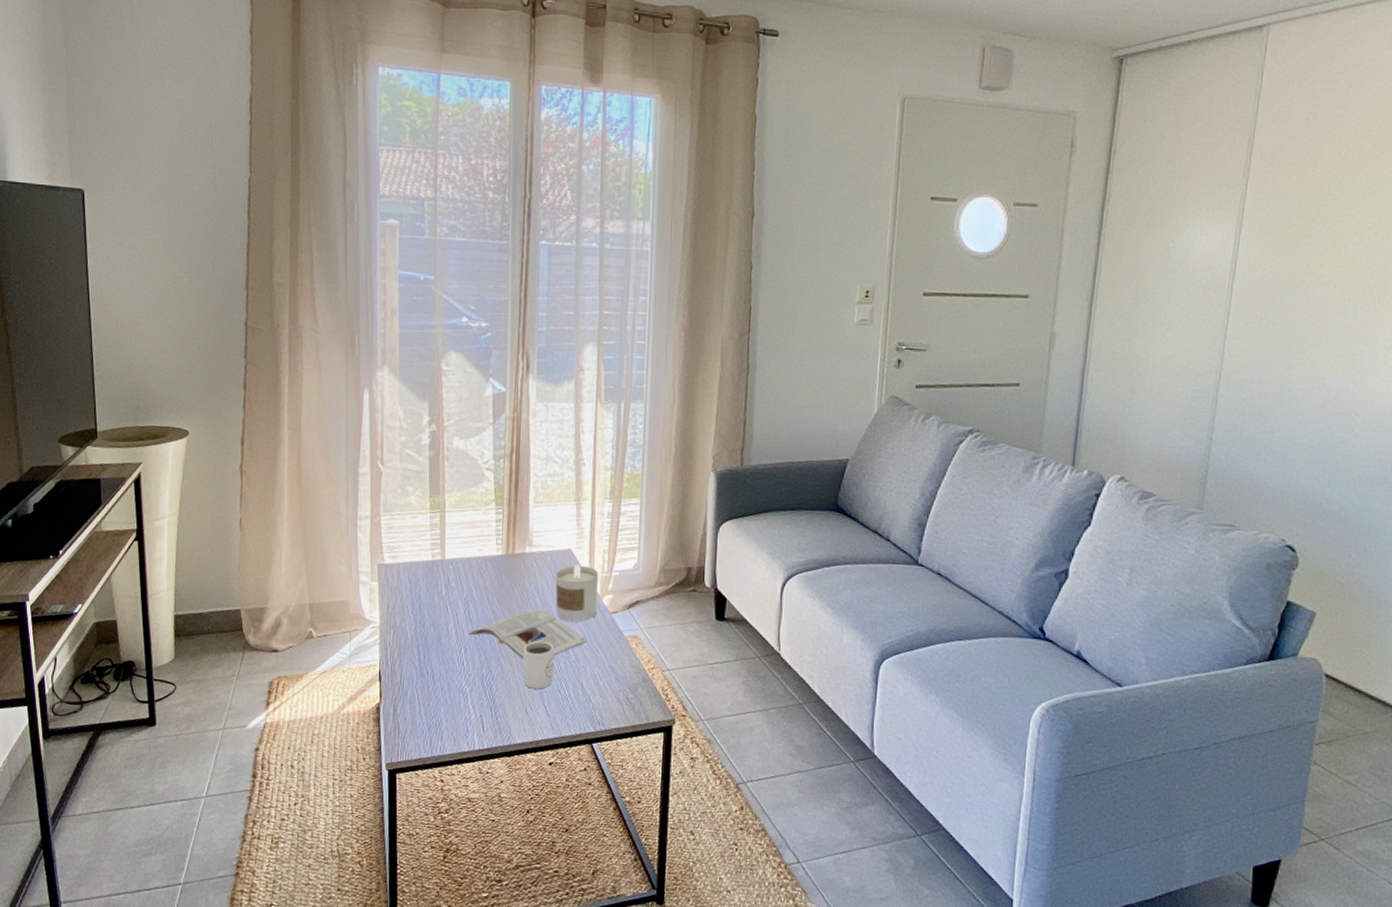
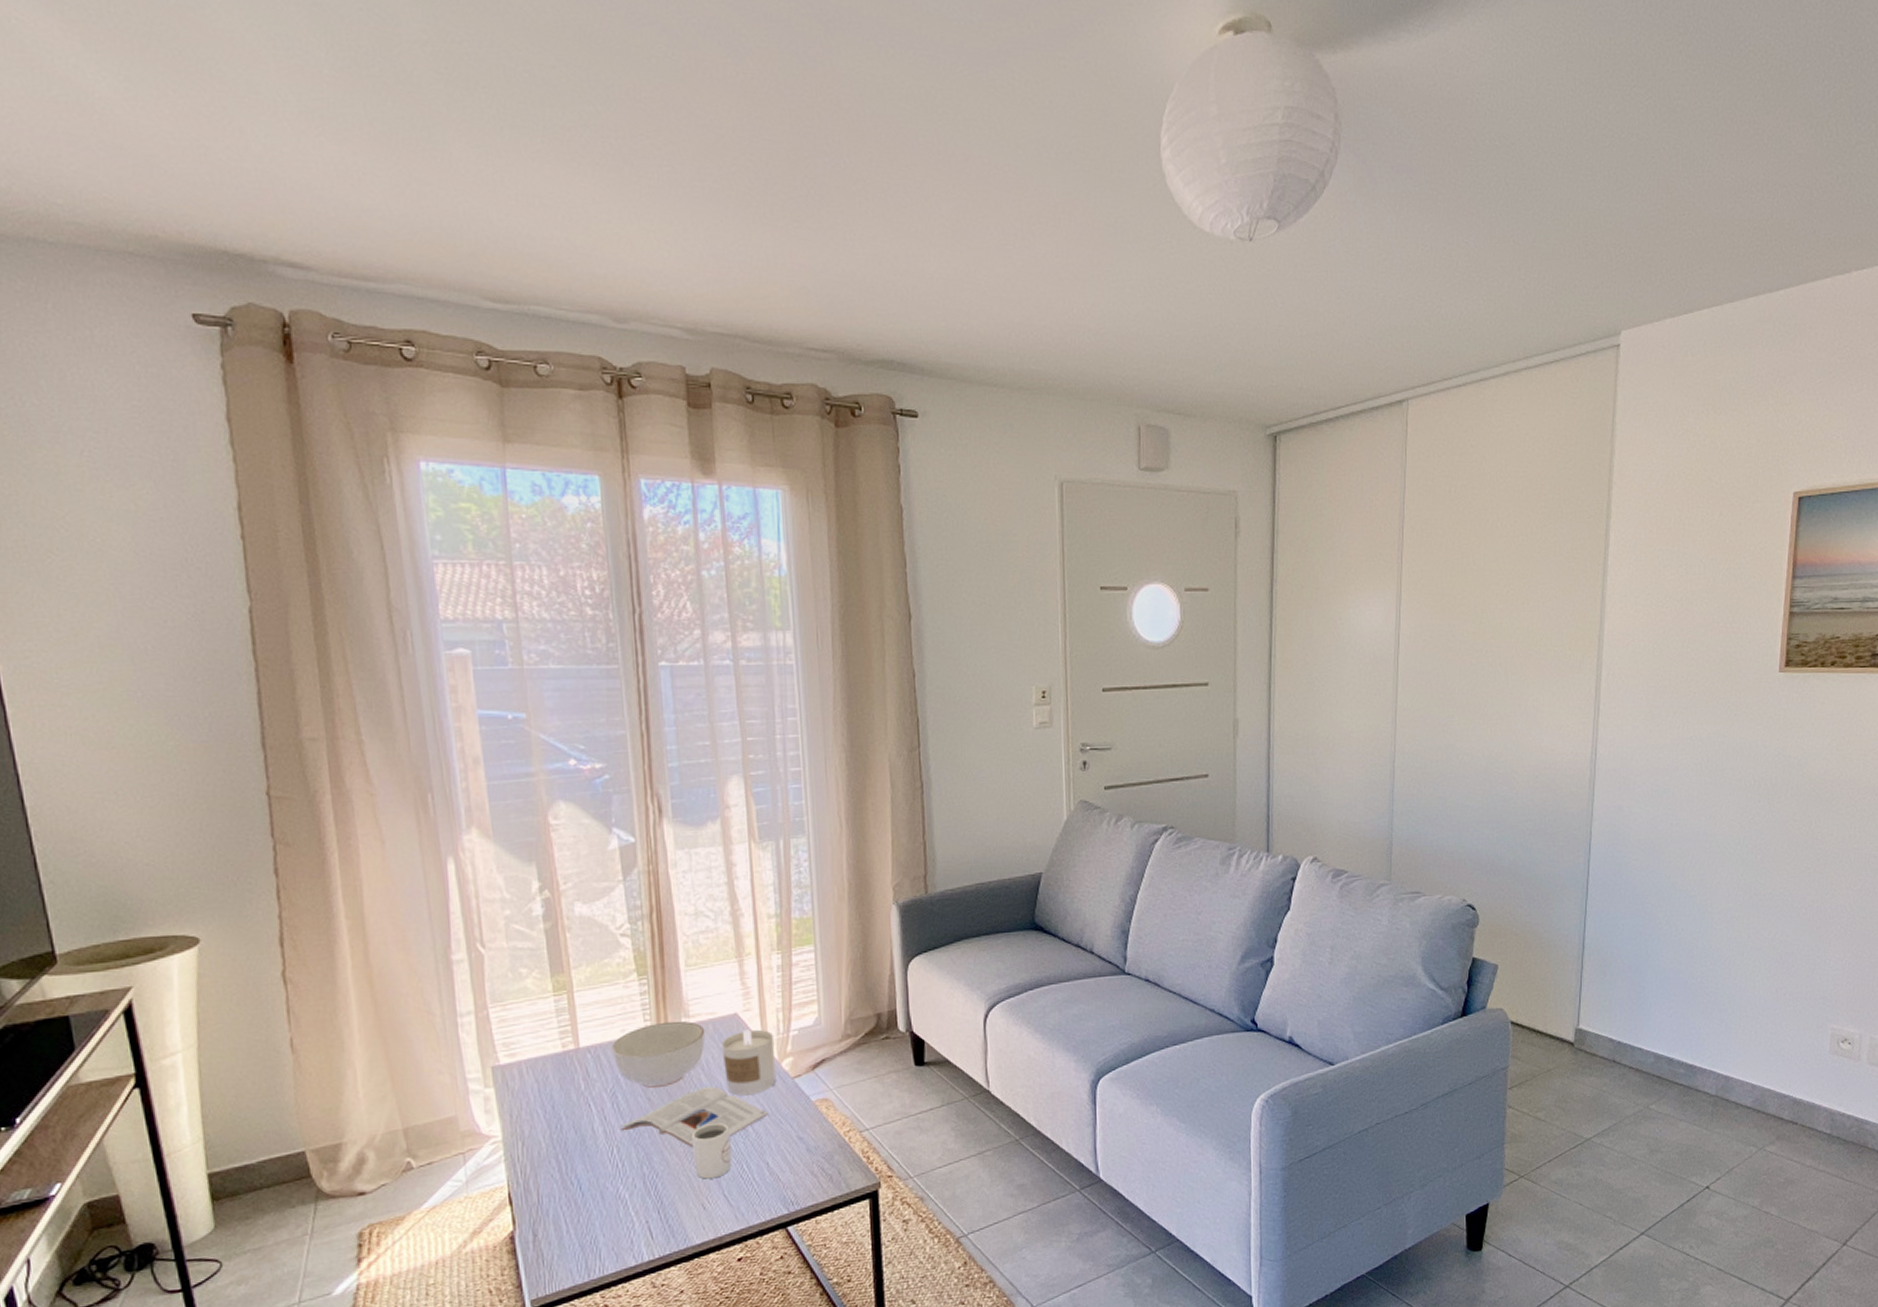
bowl: none [469,547,544,604] -> present [611,1021,706,1089]

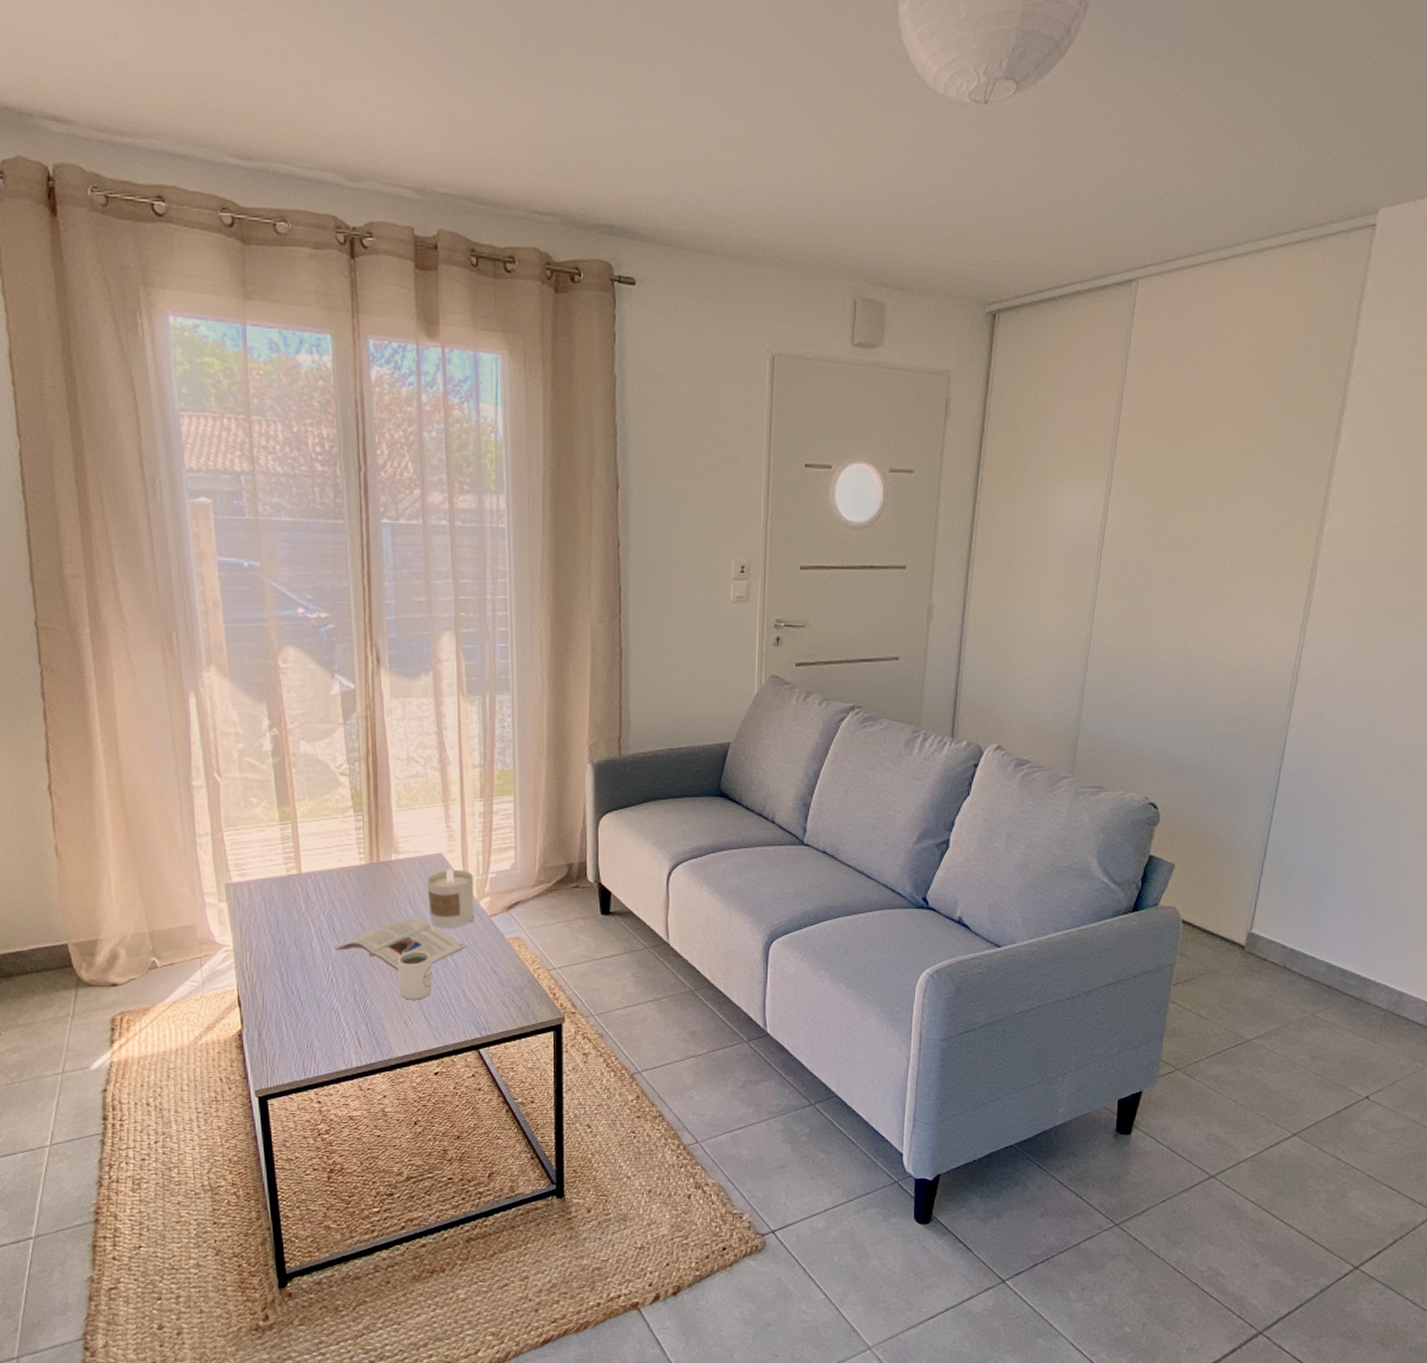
bowl: present [611,1021,706,1089] -> none [329,856,413,915]

